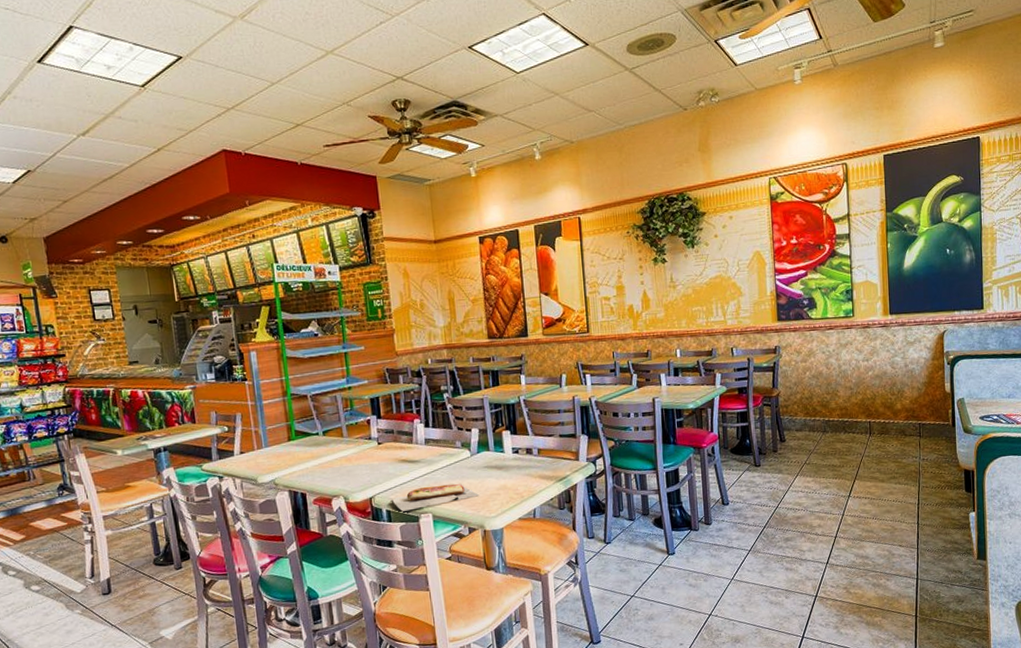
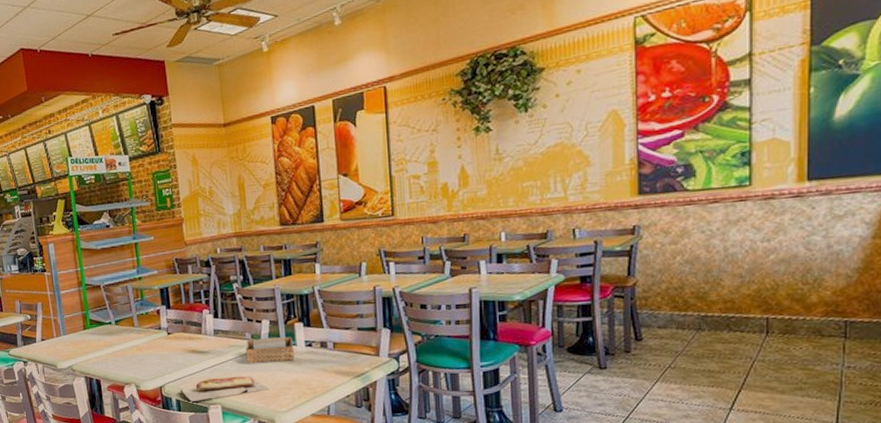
napkin holder: none [455,444,503,471] -> present [245,337,295,363]

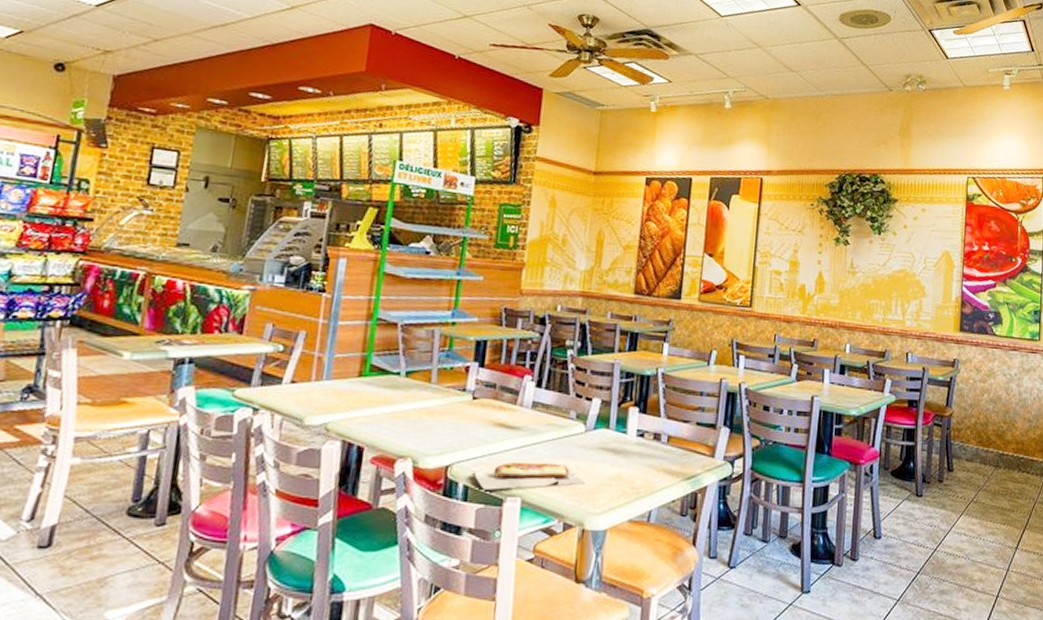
napkin holder: present [245,337,295,363] -> none [564,419,624,451]

